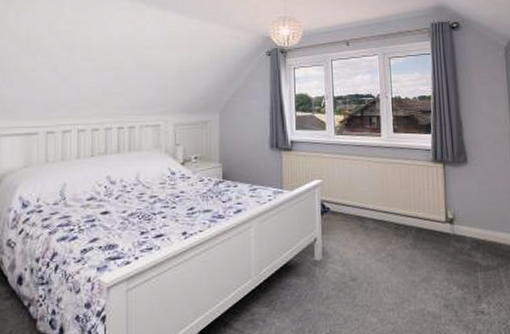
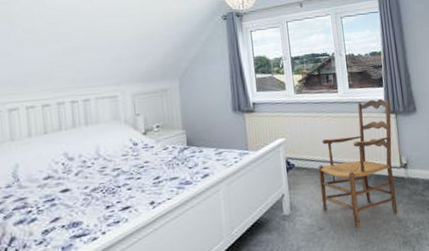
armchair: none [354,146,440,283] -> present [318,98,398,228]

